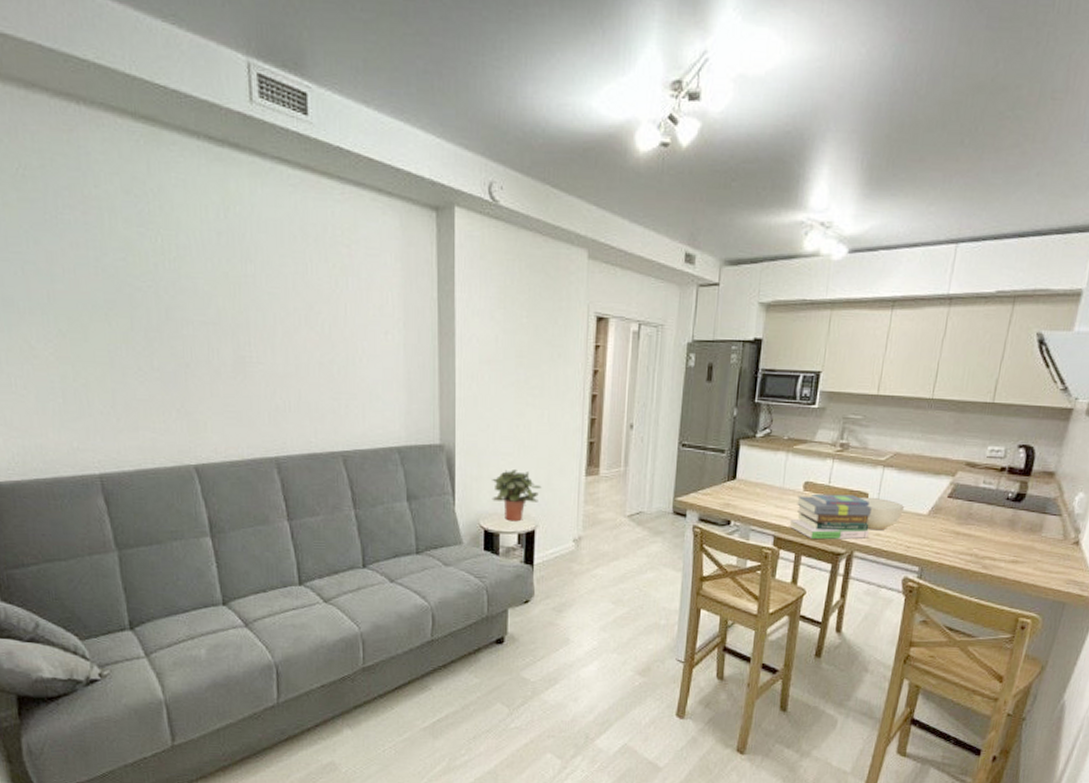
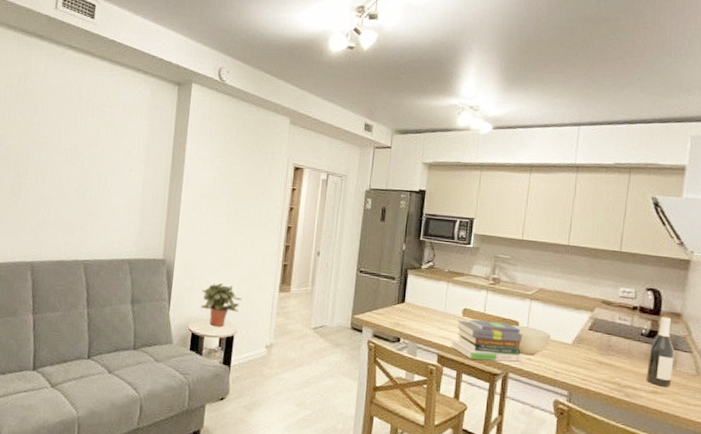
wine bottle: none [1007,475,1043,556] -> present [646,315,675,388]

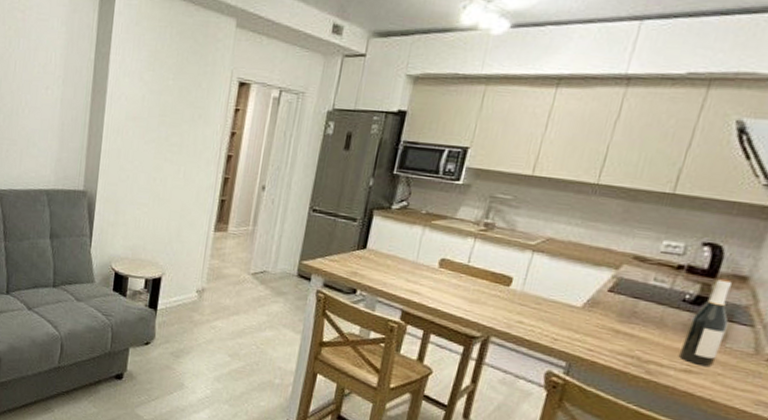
potted plant: present [200,283,242,328] -> none [124,218,172,268]
books: present [451,319,523,362] -> none [420,271,517,325]
bowl: present [510,324,551,356] -> none [500,280,554,319]

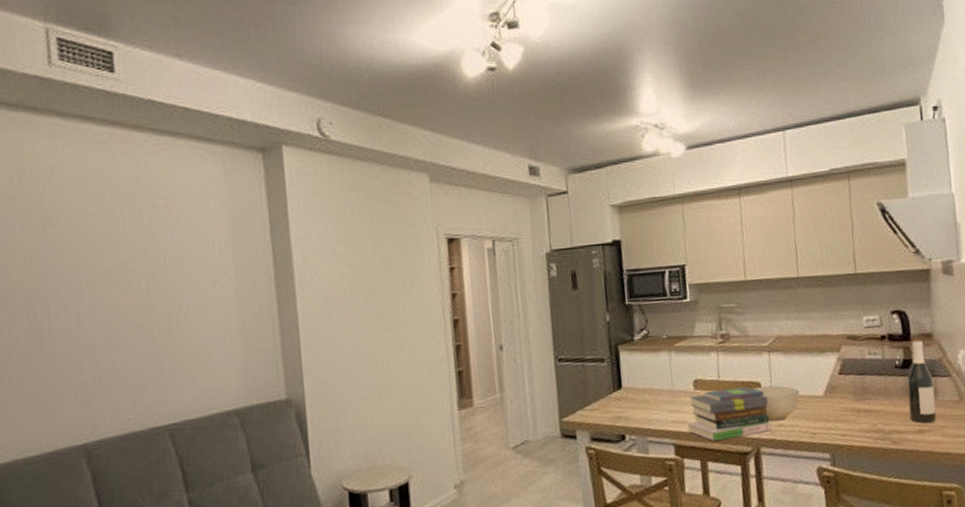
books: none [420,271,517,325] -> present [687,386,771,442]
bowl: none [500,280,554,319] -> present [751,386,800,422]

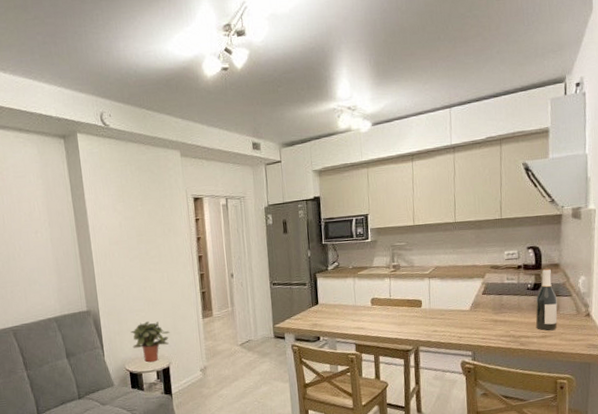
potted plant: none [352,415,410,477] -> present [131,322,170,363]
books: present [687,386,771,442] -> none [365,303,428,342]
bowl: present [751,386,800,422] -> none [414,302,451,328]

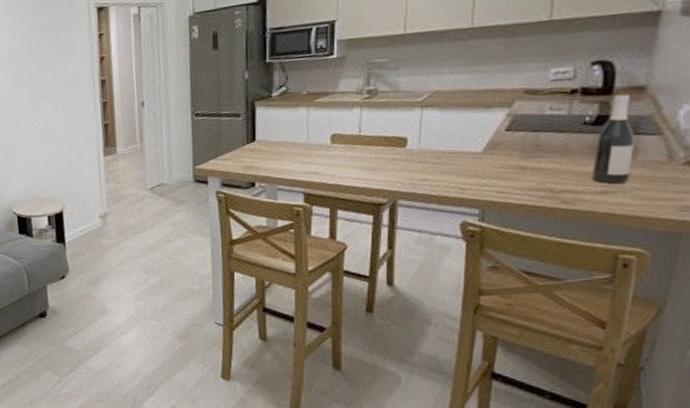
potted plant: present [131,322,170,363] -> none [19,158,64,206]

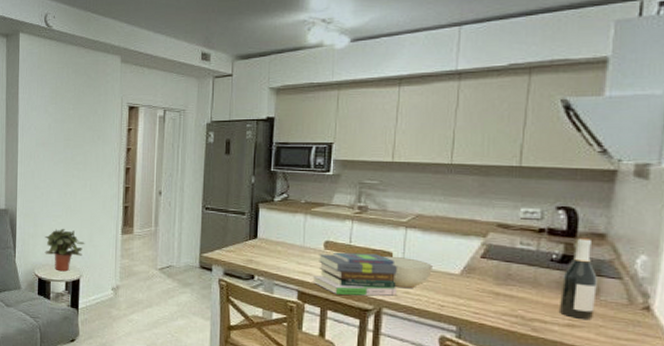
potted plant: none [19,158,64,206] -> present [45,229,85,272]
books: none [320,141,414,192] -> present [312,252,398,296]
bowl: none [396,141,452,176] -> present [382,255,432,289]

